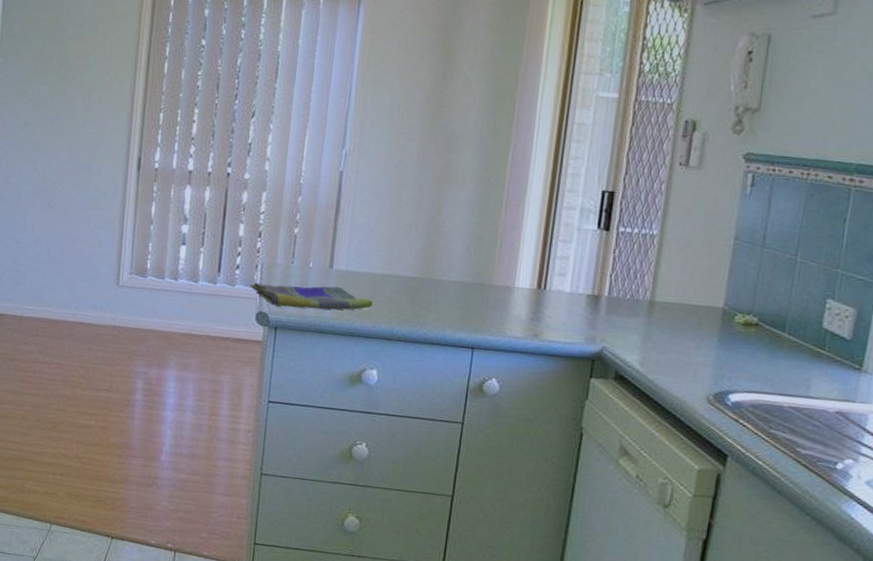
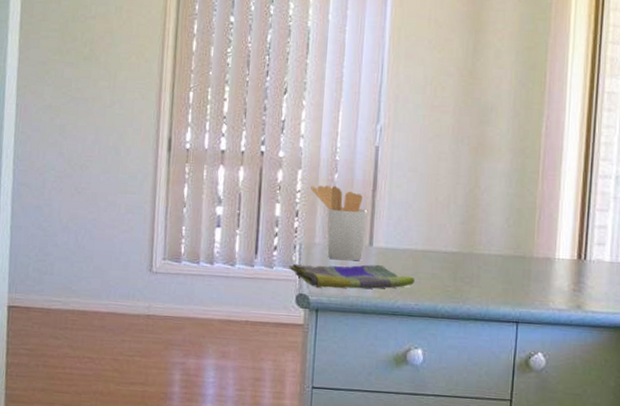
utensil holder: none [274,207,330,282] -> present [311,185,368,261]

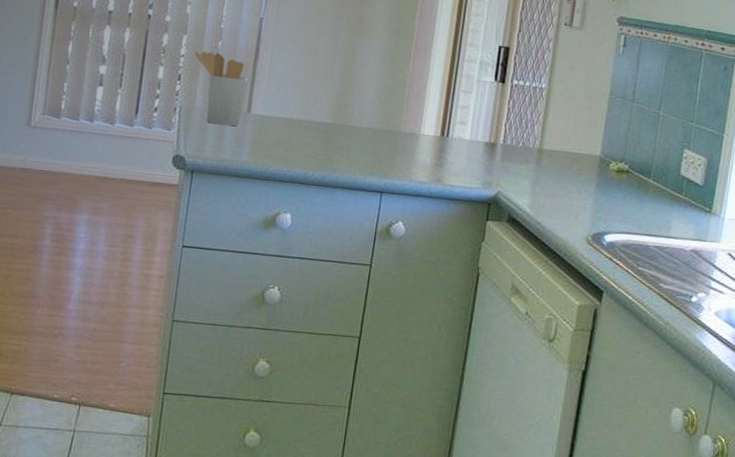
dish towel: present [288,263,415,289] -> none [167,125,289,154]

